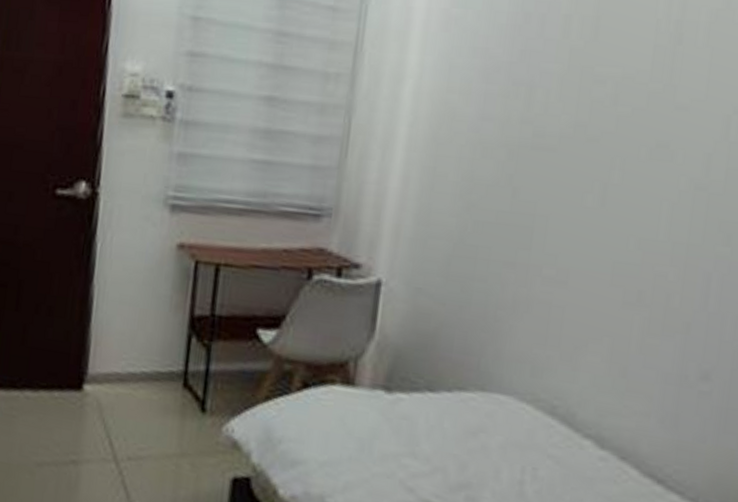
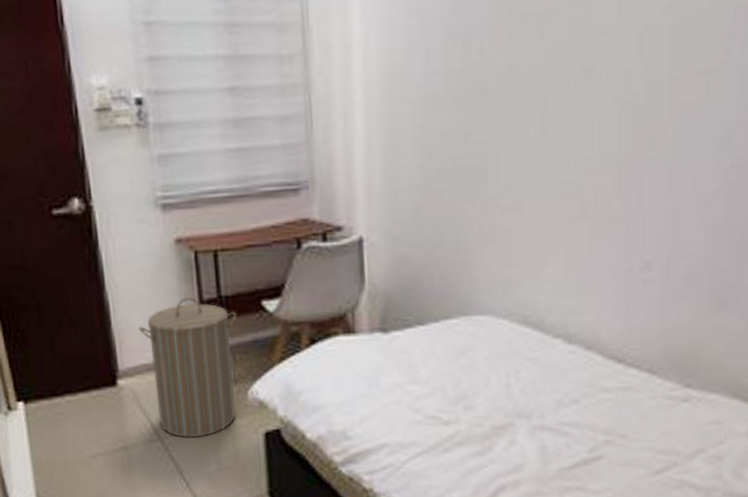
laundry hamper: none [119,308,227,469] -> present [139,296,237,439]

